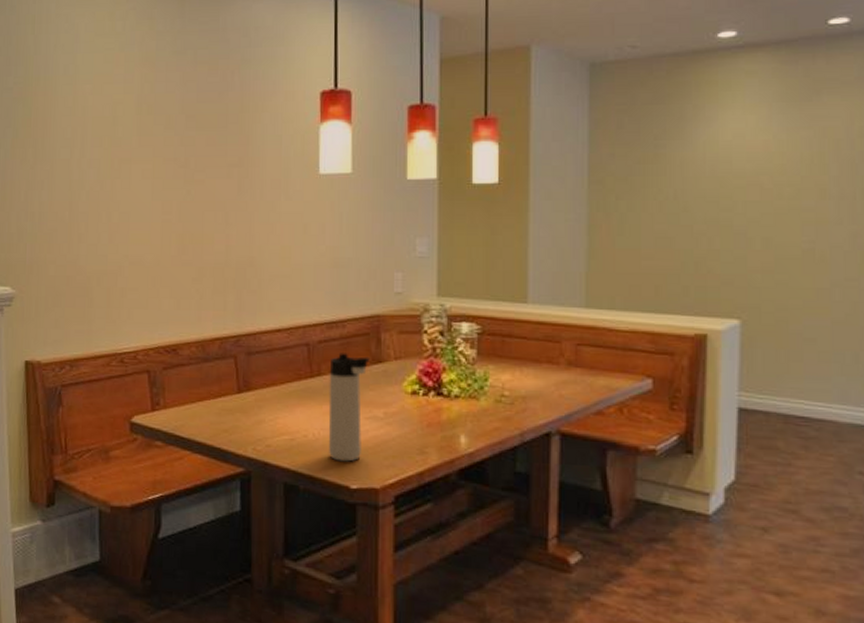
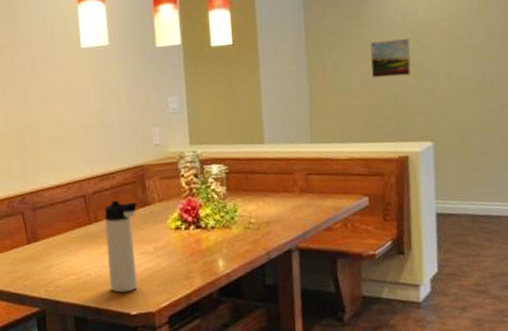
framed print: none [667,191,720,237] -> present [370,38,411,78]

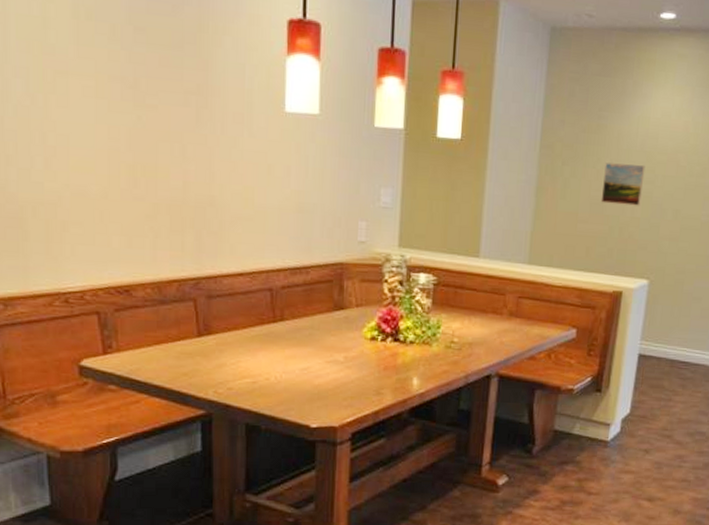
thermos bottle: present [104,200,138,293] -> none [290,299,332,403]

